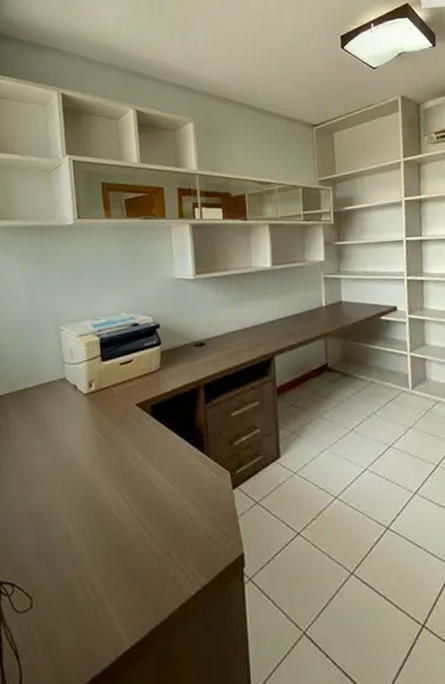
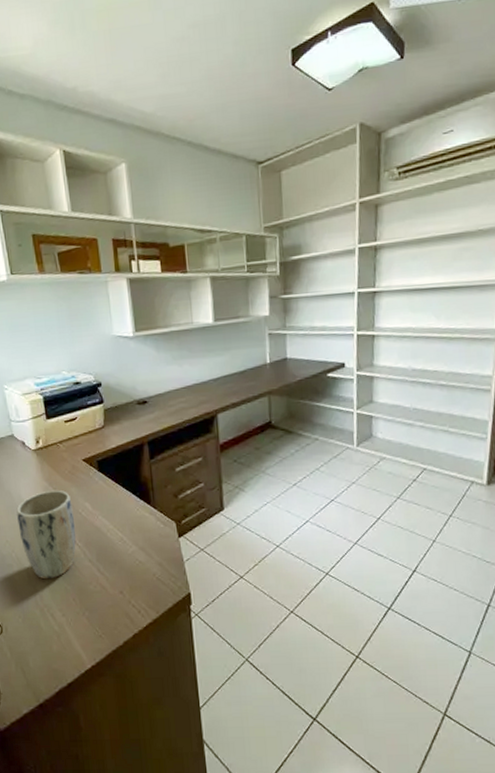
plant pot: none [62,437,124,540] -> present [16,490,76,580]

